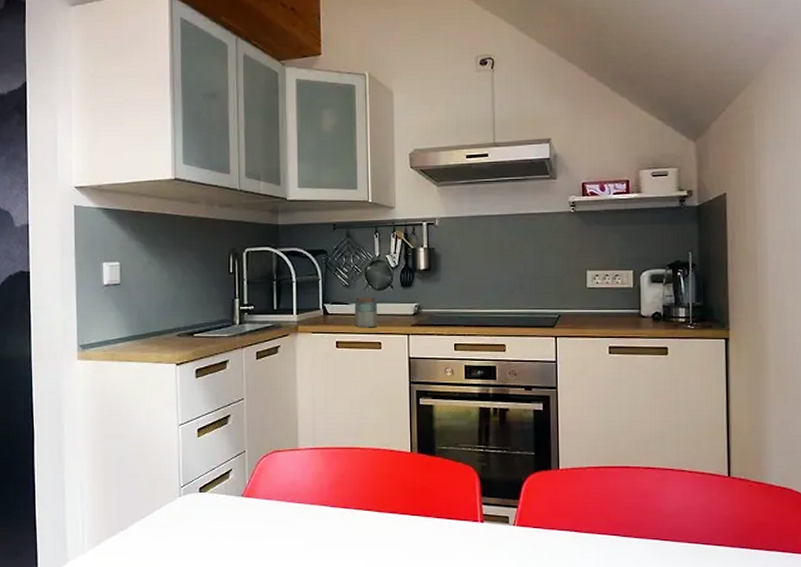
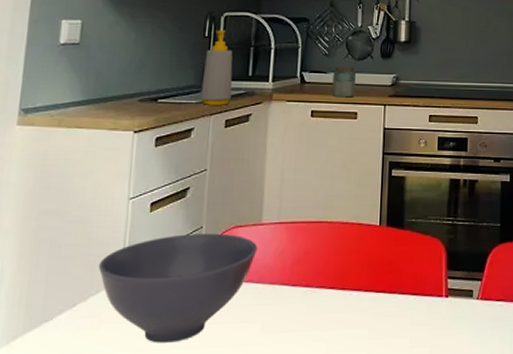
bowl: none [159,457,297,553] -> present [98,233,258,343]
soap bottle: none [231,266,260,338] -> present [200,30,233,105]

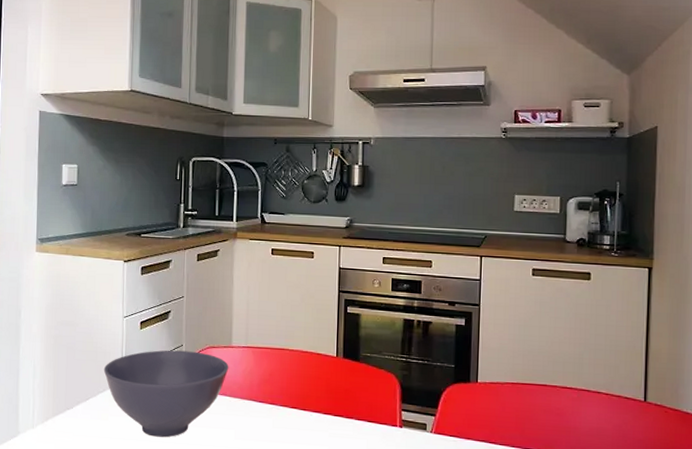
soap bottle: present [200,30,233,105] -> none [176,174,202,241]
peanut butter: present [332,66,356,98] -> none [290,208,312,238]

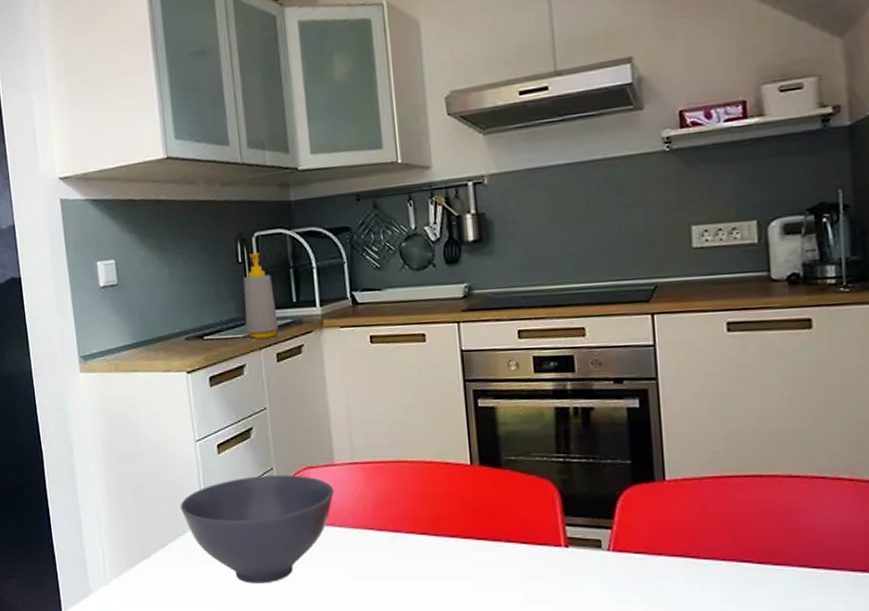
soap bottle: none [176,174,202,241] -> present [243,253,279,339]

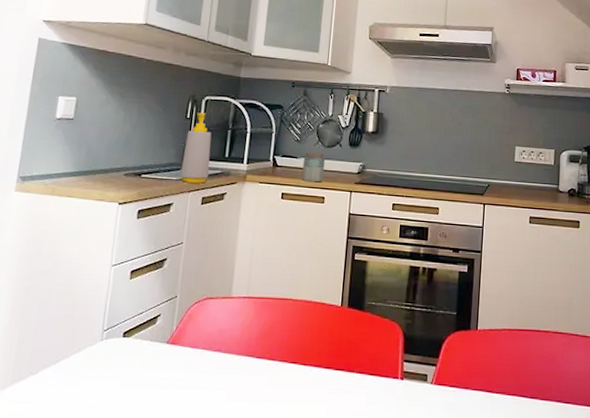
bowl: present [180,475,334,583] -> none [81,302,227,403]
peanut butter: none [389,279,419,318] -> present [301,152,325,183]

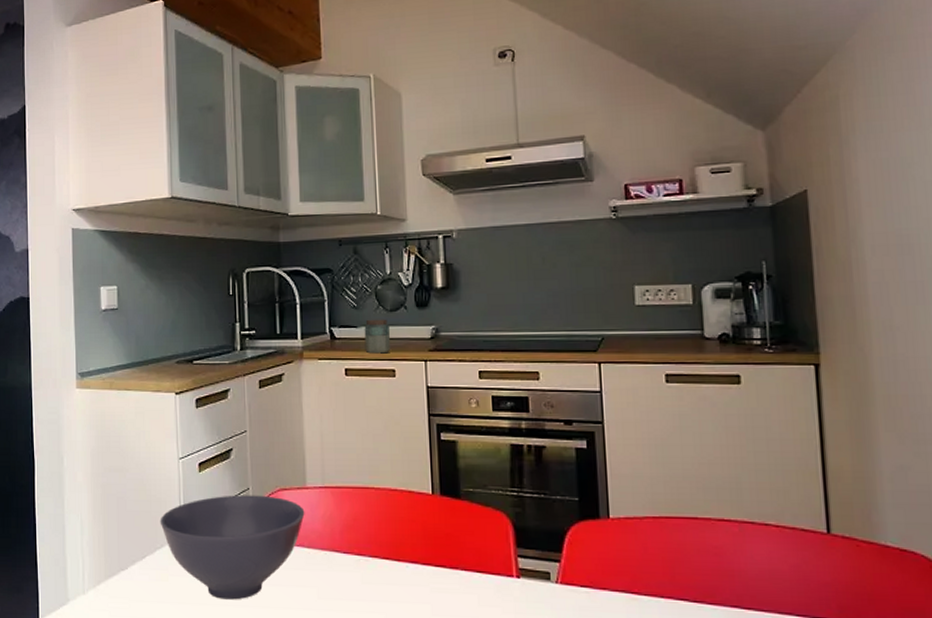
bowl: none [81,302,227,403] -> present [160,495,305,600]
soap bottle: present [180,112,212,184] -> none [232,287,262,365]

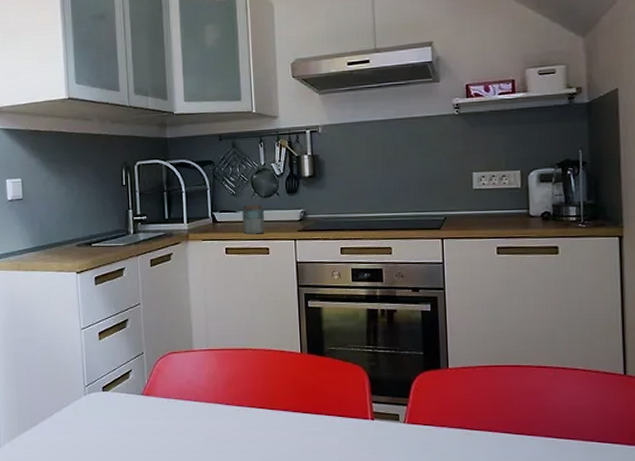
bowl: present [160,495,305,600] -> none [65,358,192,447]

